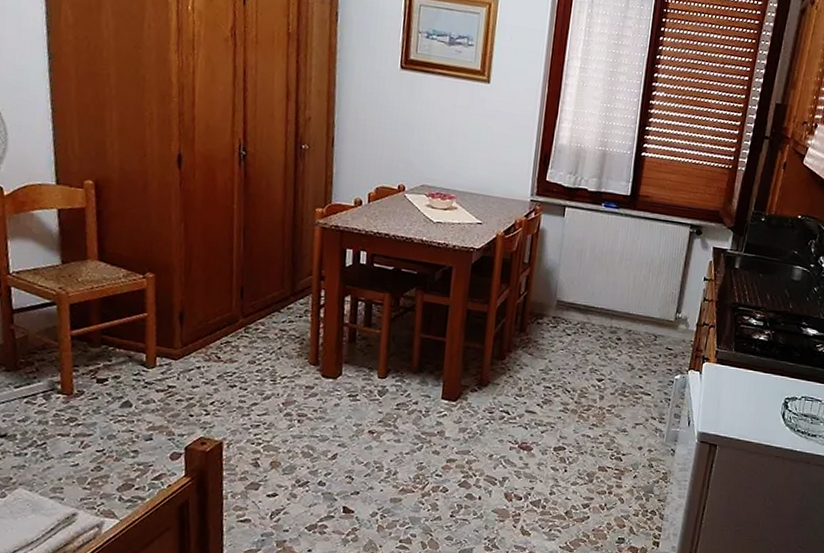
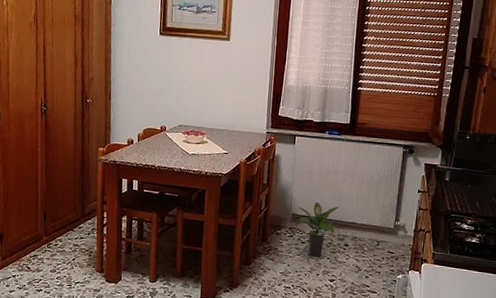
potted plant: none [560,286,613,353] -> present [295,201,339,258]

